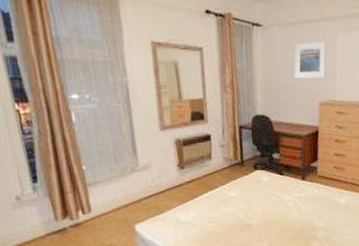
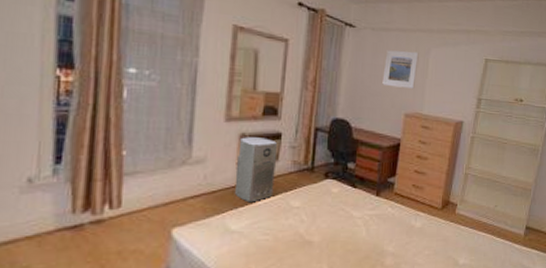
air purifier: none [176,140,212,198] -> present [234,137,277,203]

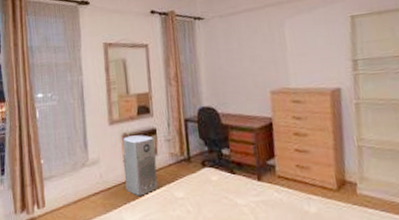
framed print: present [382,50,419,89] -> none [238,26,276,67]

